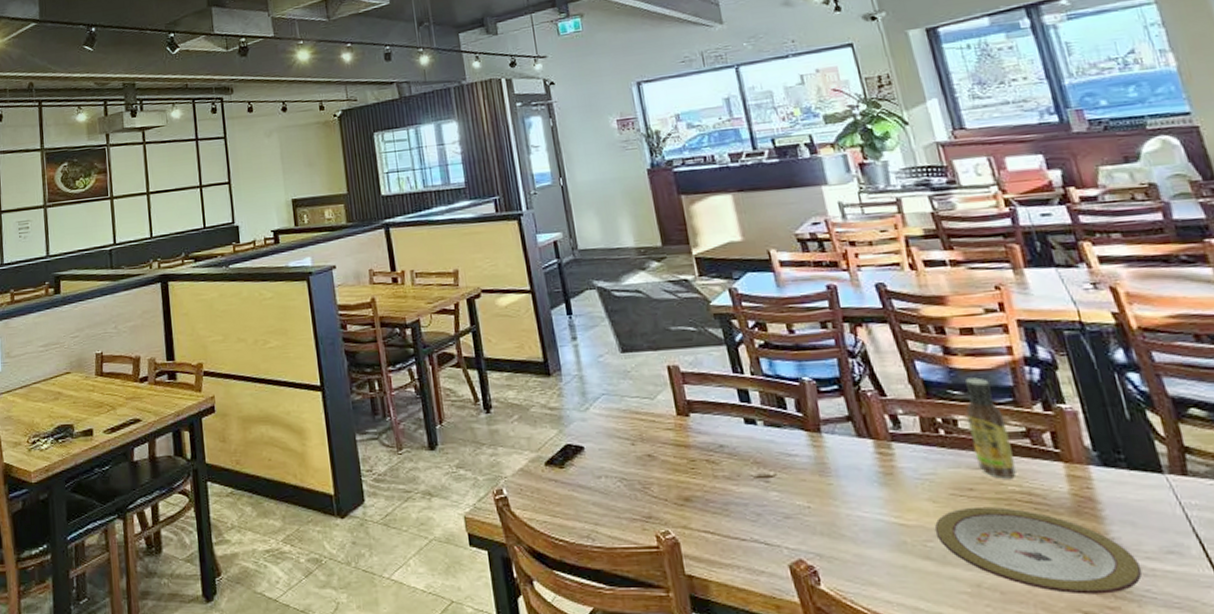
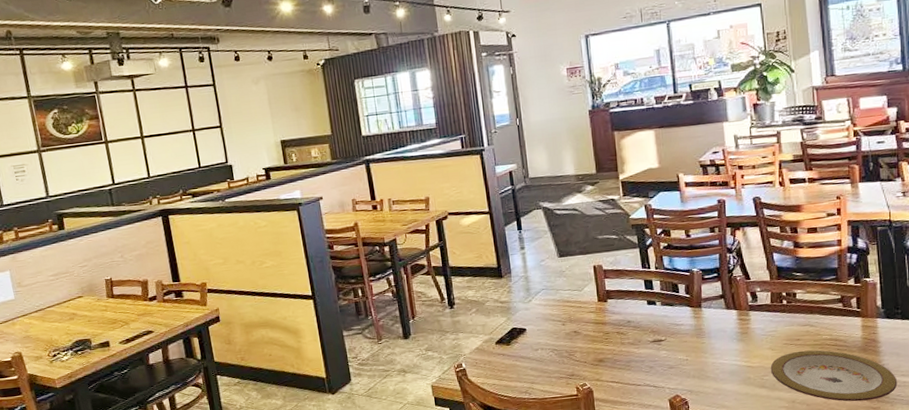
sauce bottle: present [964,377,1016,479] -> none [803,263,830,331]

